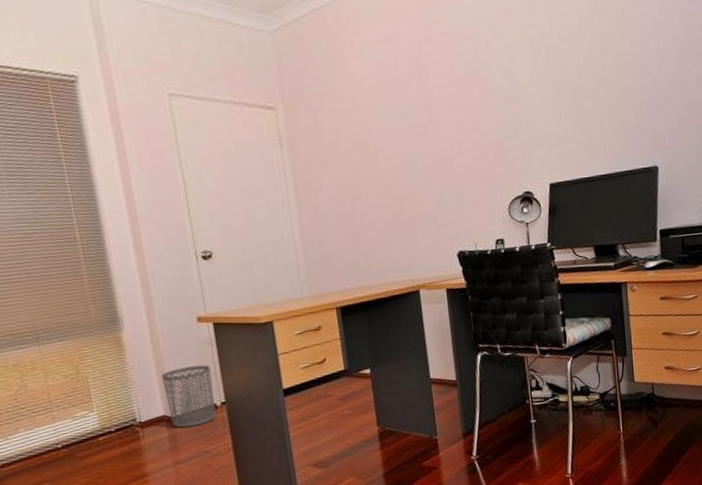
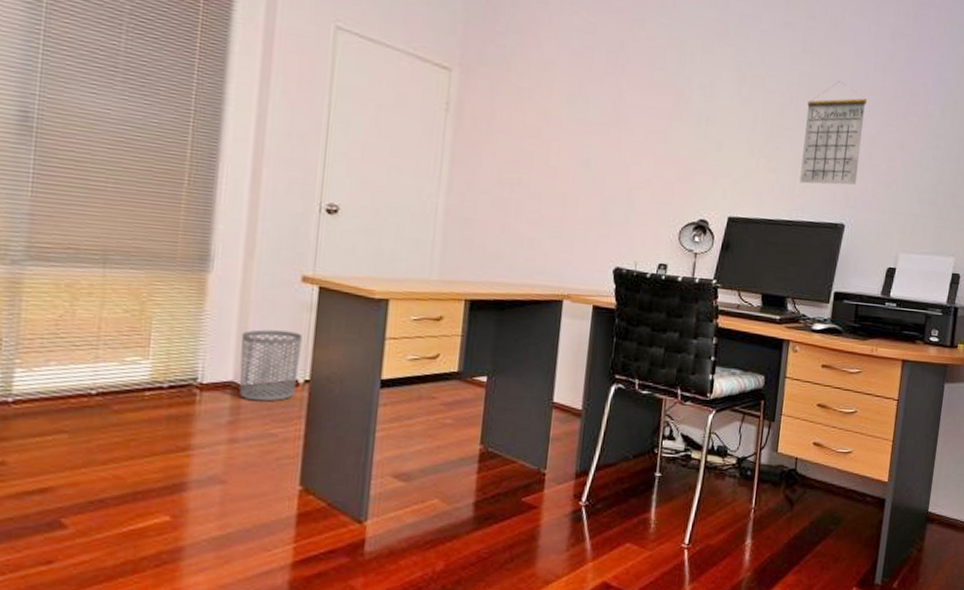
calendar: none [602,32,662,137] -> present [799,81,867,185]

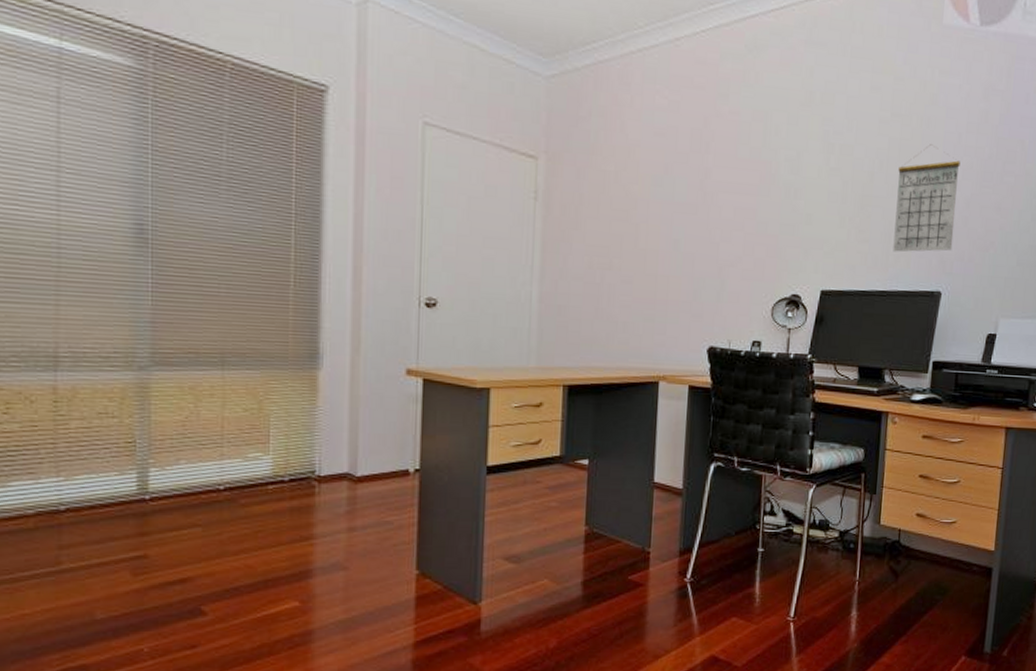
waste bin: present [239,329,302,402] -> none [353,422,410,491]

